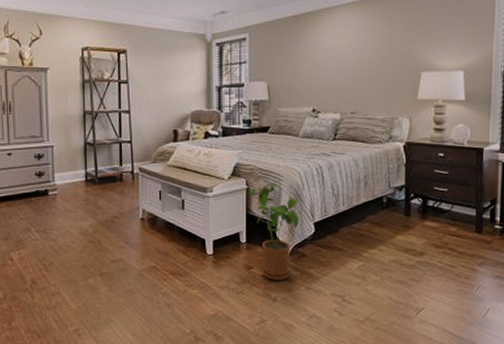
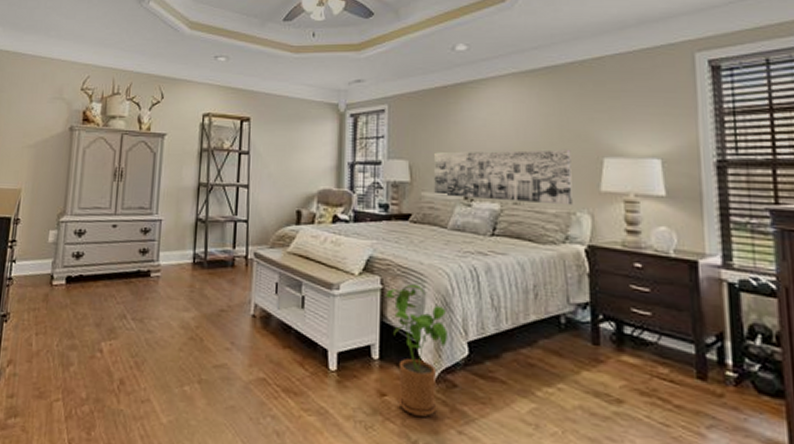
wall art: none [288,66,397,112] -> present [434,148,573,206]

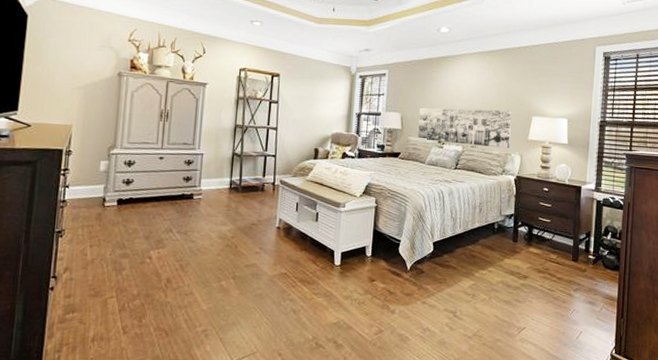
house plant: present [385,284,447,417] -> none [378,203,420,294]

